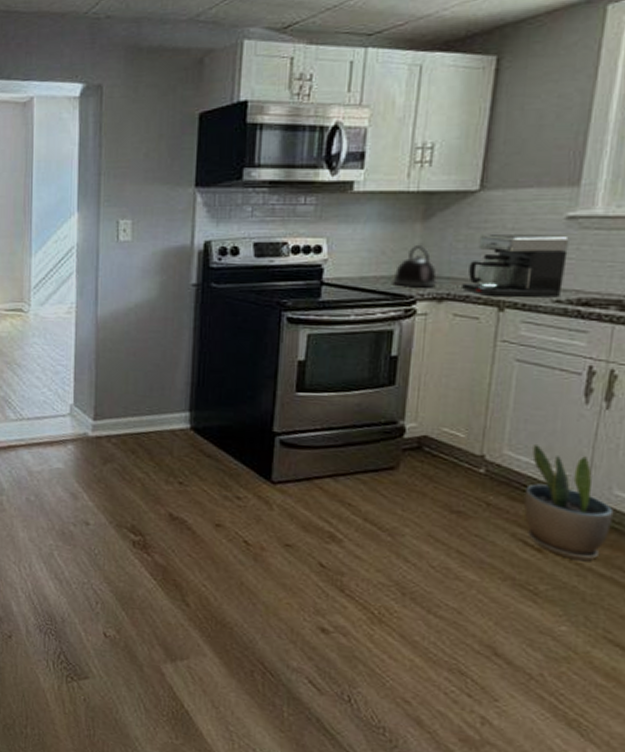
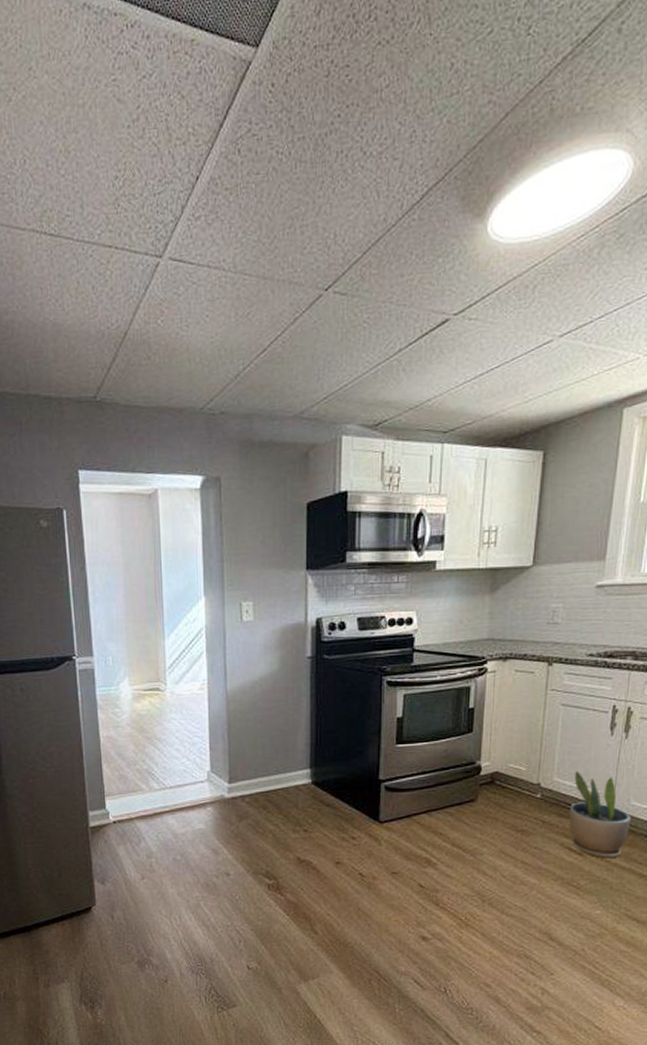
kettle: present [393,246,437,288] -> none [469,614,502,650]
coffee maker: present [462,233,569,298] -> none [521,600,598,655]

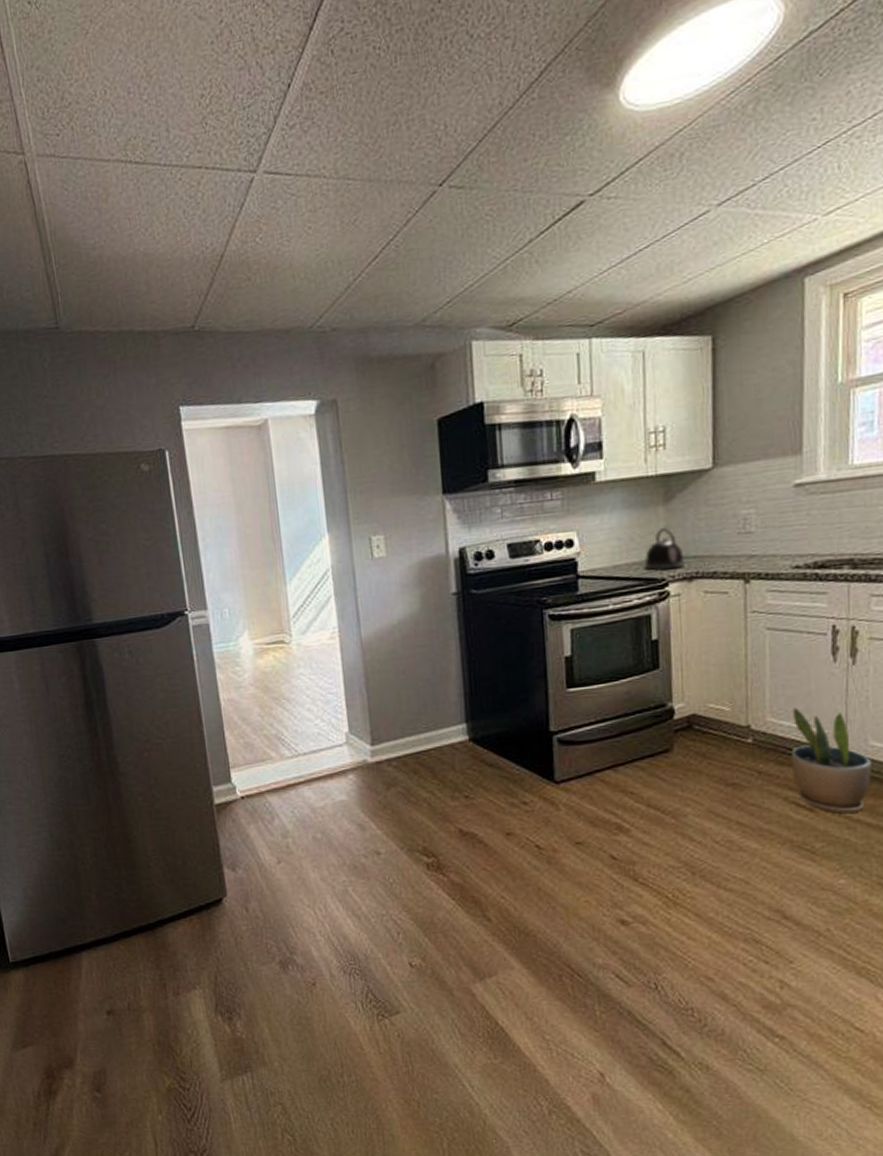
kettle: none [469,614,502,650] -> present [644,528,685,571]

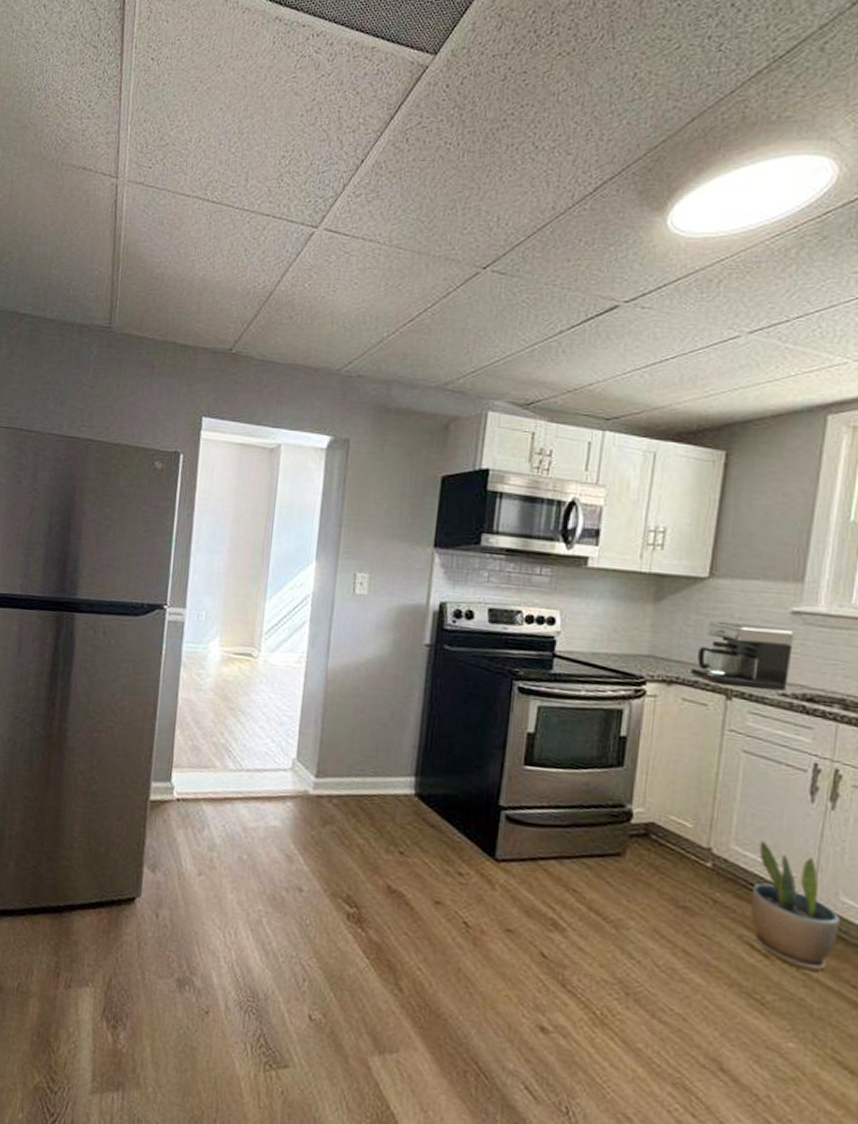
kettle: present [644,528,685,571] -> none [623,626,667,670]
coffee maker: none [709,503,800,571] -> present [691,621,794,691]

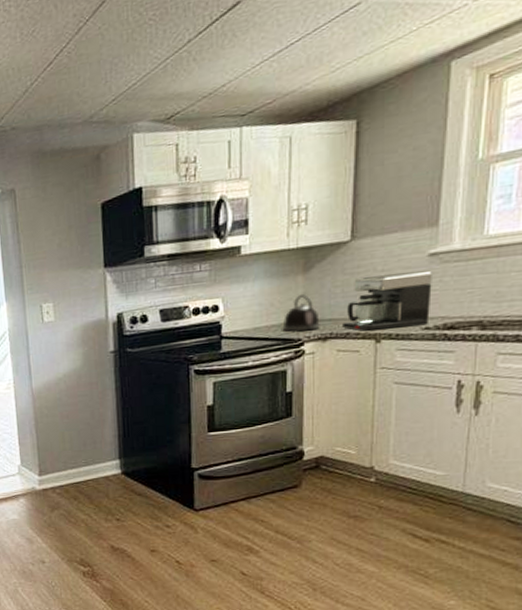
kettle: none [623,626,667,670] -> present [282,294,320,332]
potted plant: present [750,840,841,972] -> none [411,451,488,545]

